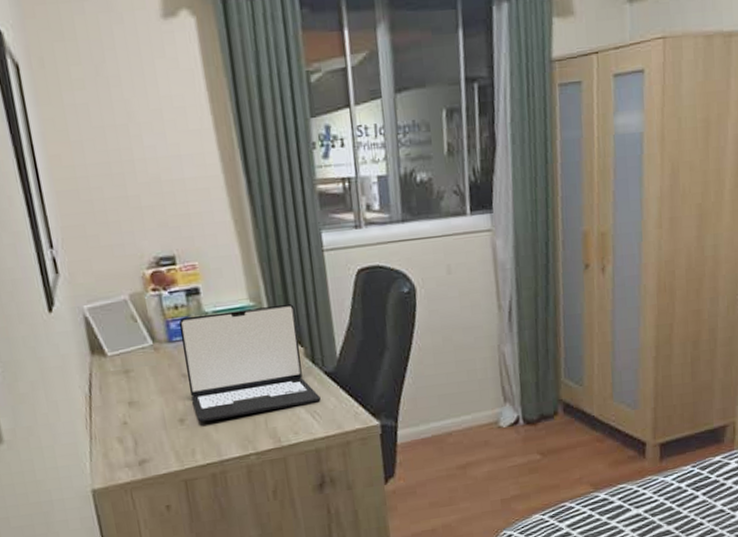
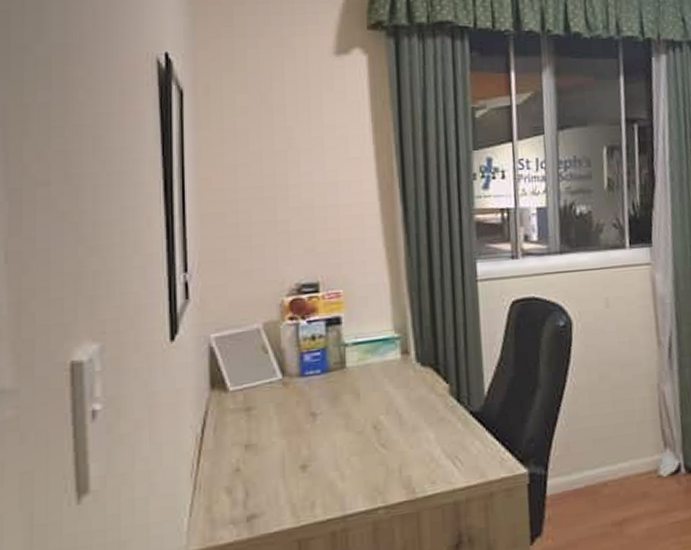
laptop: present [178,303,321,423] -> none [314,335,464,470]

